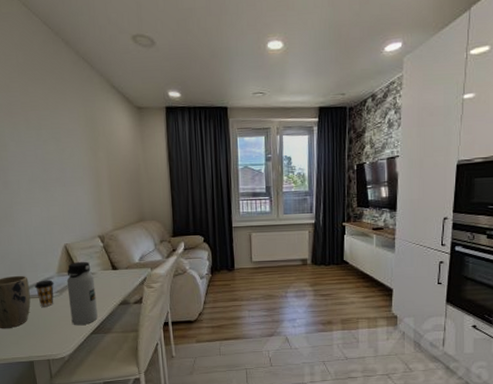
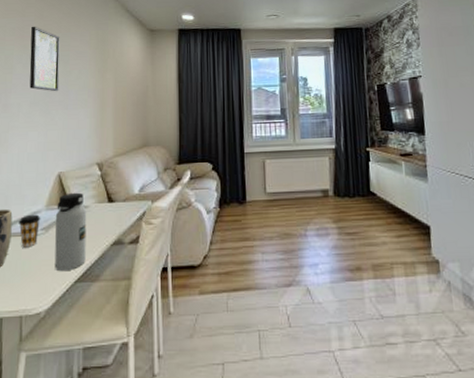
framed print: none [17,102,55,170] -> present [29,26,60,92]

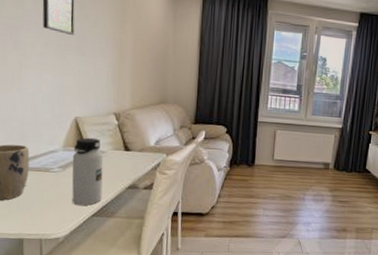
coffee cup: present [18,214,41,248] -> none [35,152,58,182]

